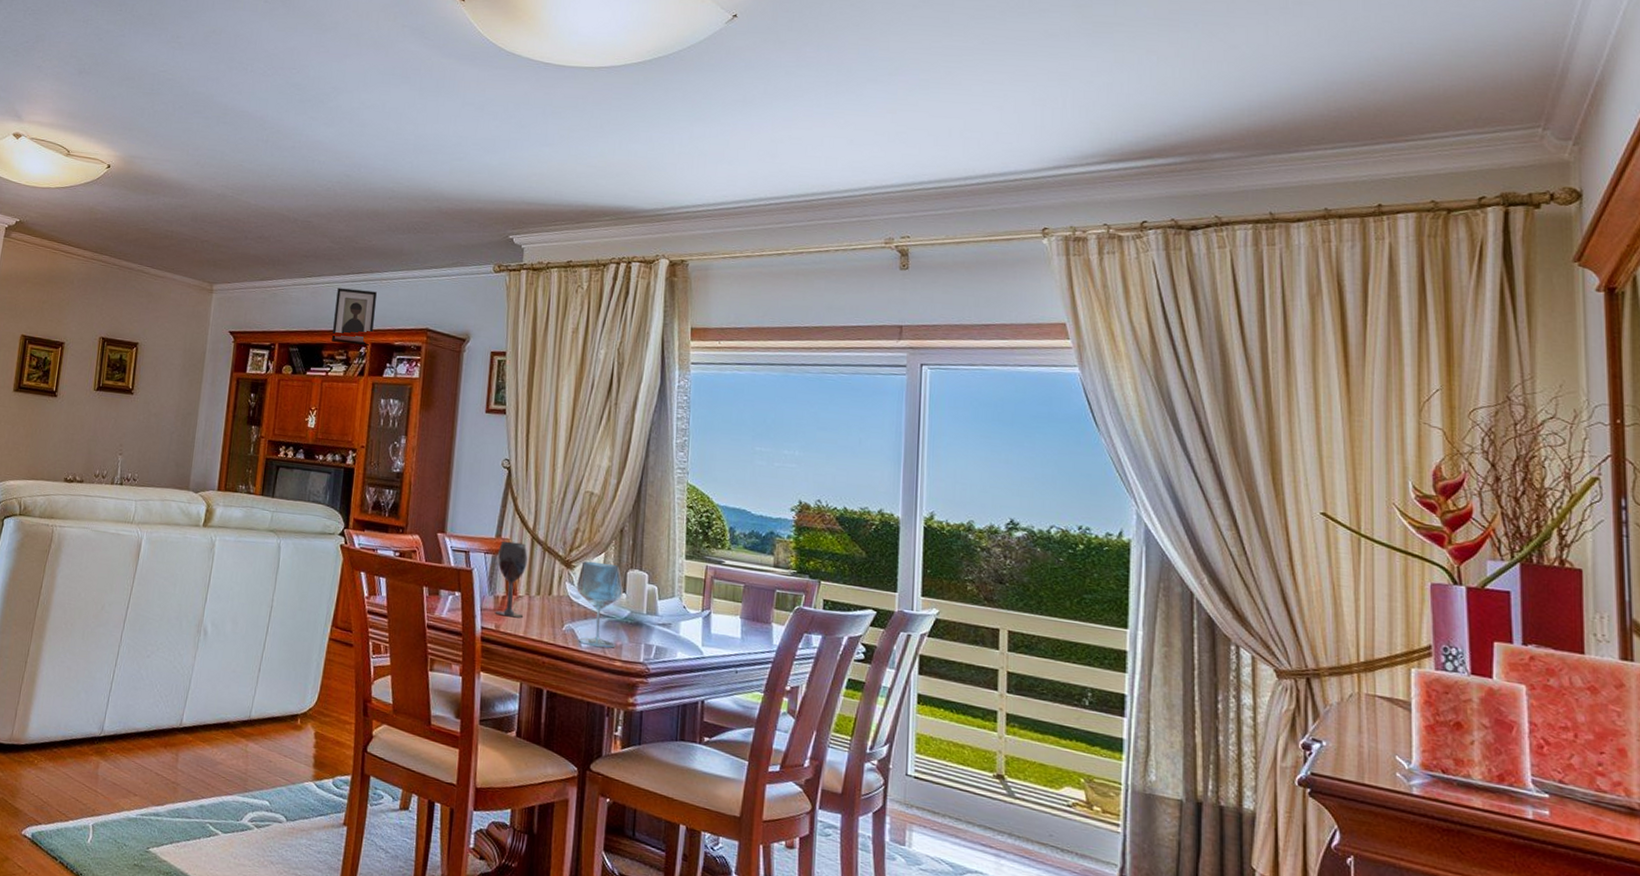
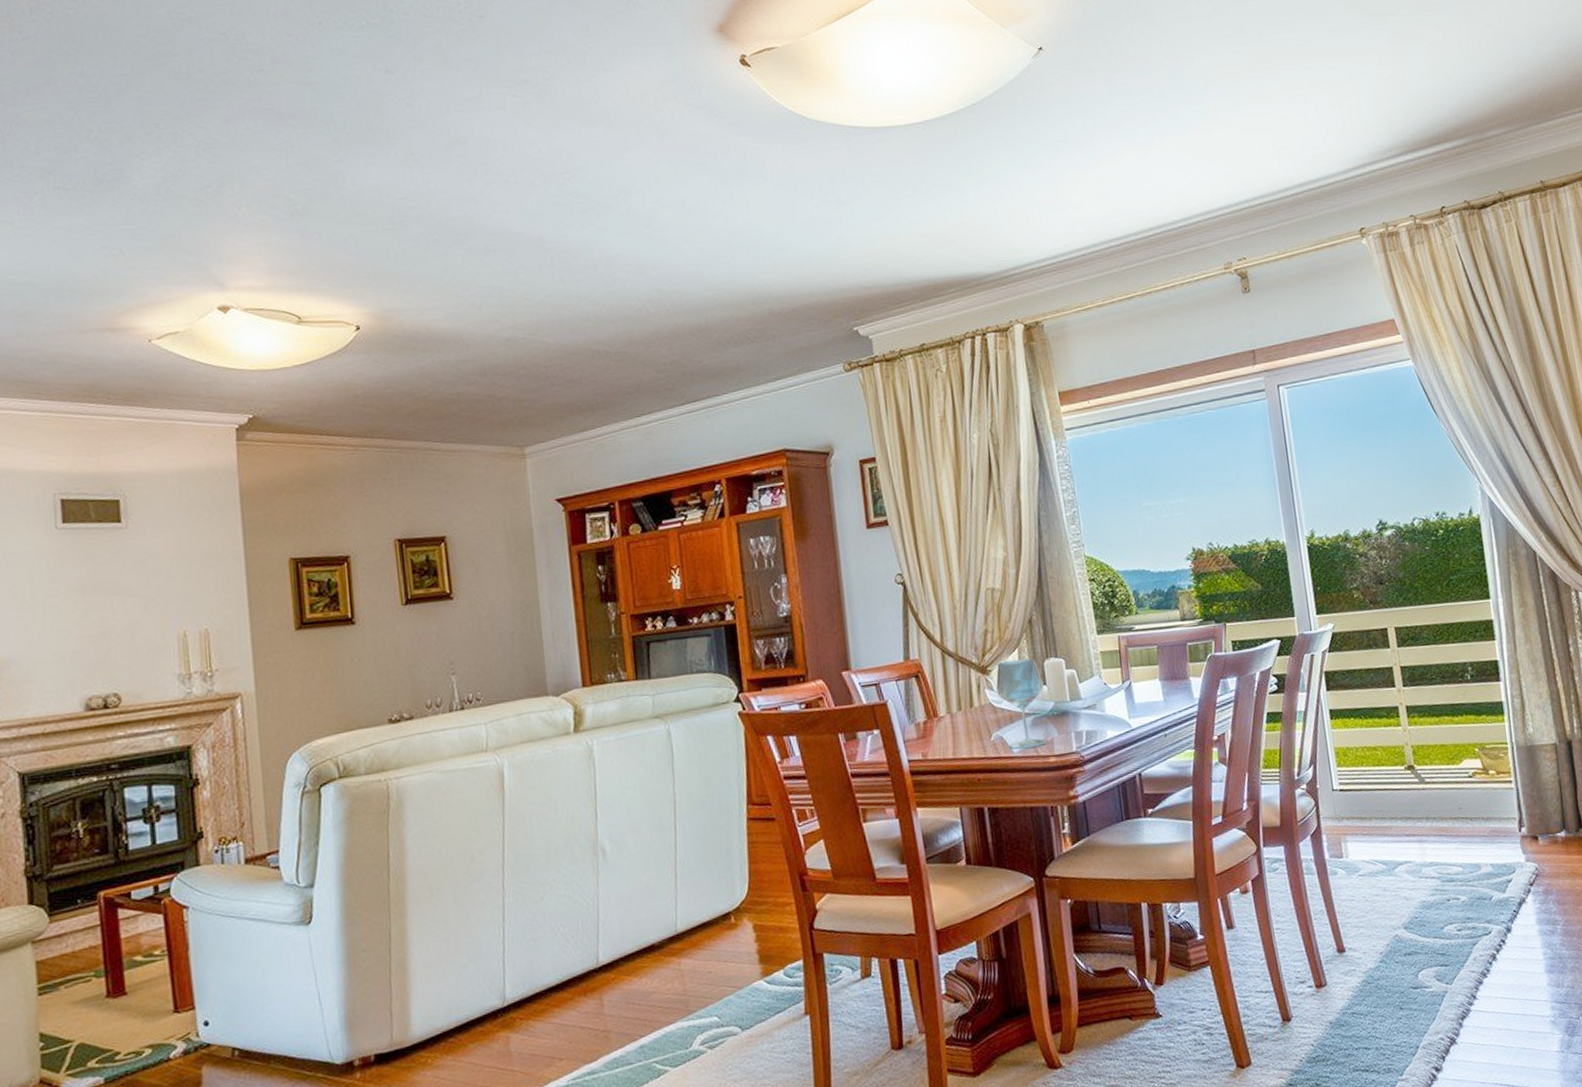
picture frame: present [332,288,377,346] -> none [674,418,724,486]
wine glass: present [495,541,528,618] -> none [909,659,948,743]

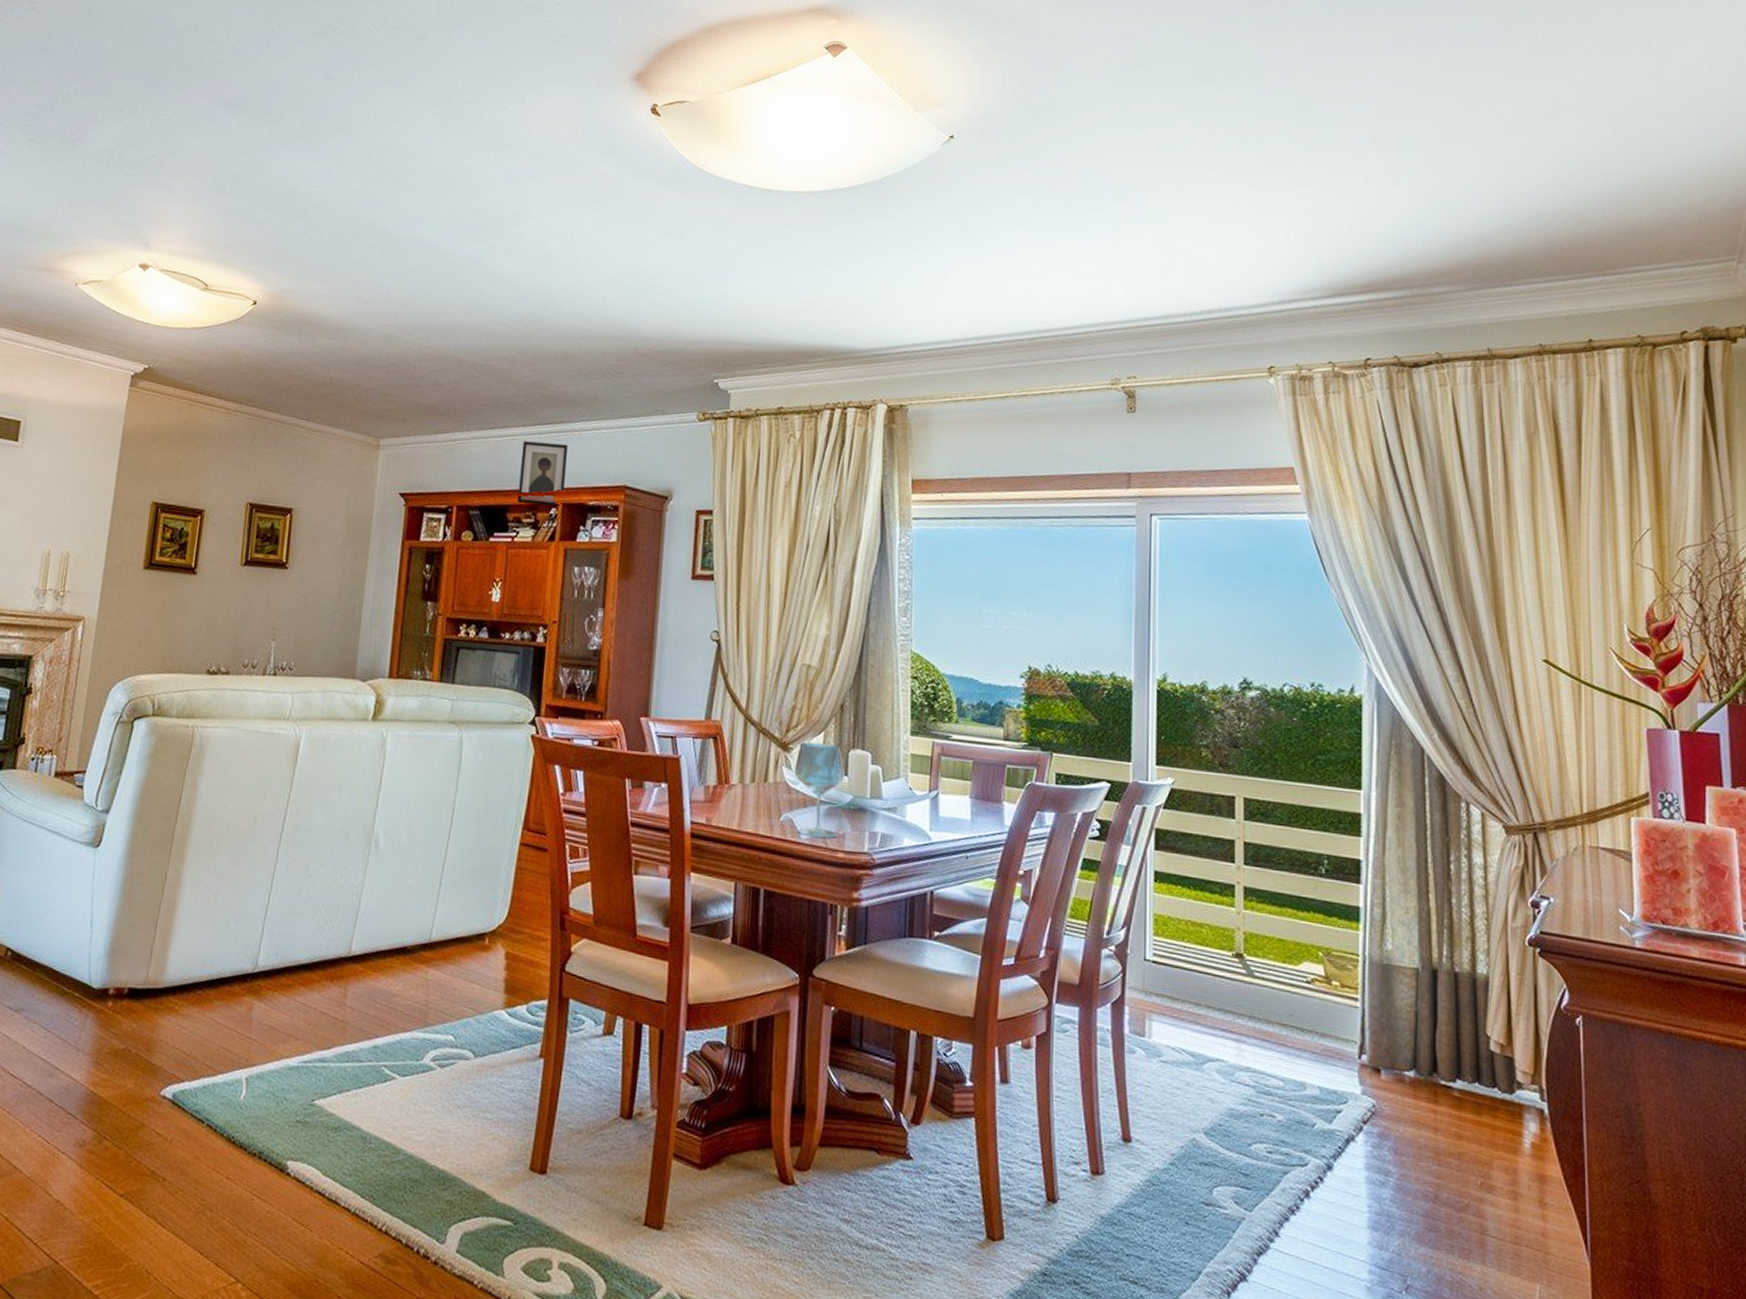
picture frame: none [674,418,724,486] -> present [518,441,568,506]

